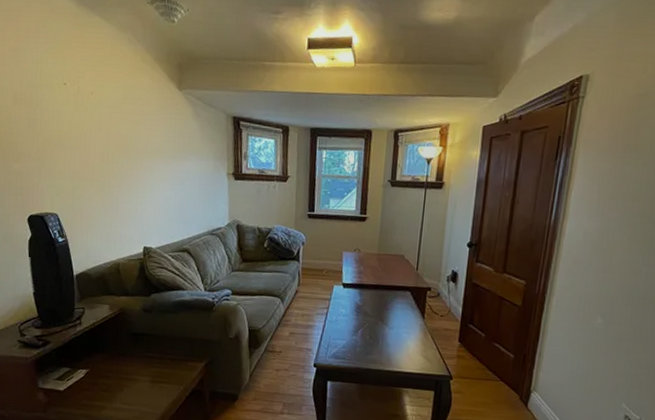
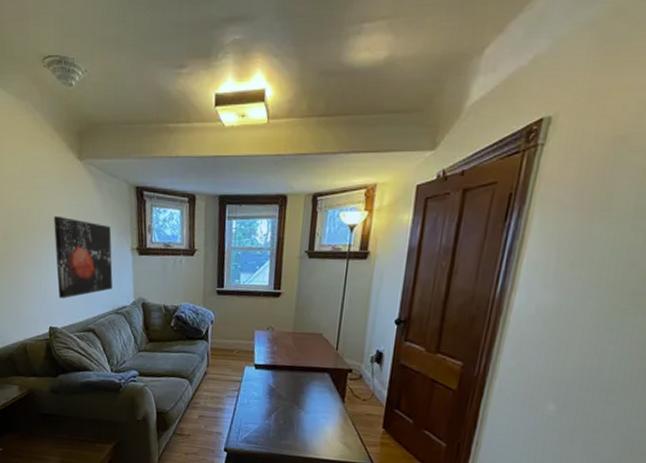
wall art: none [152,140,209,219] -> present [54,215,113,298]

